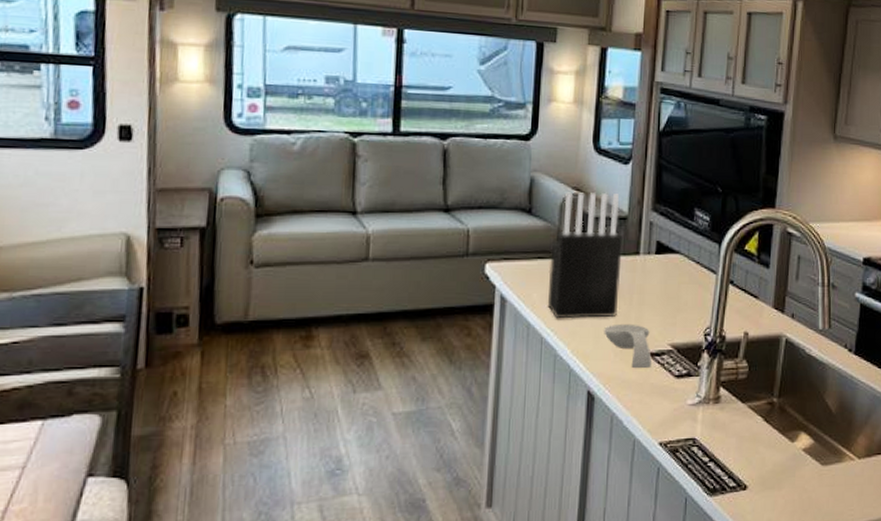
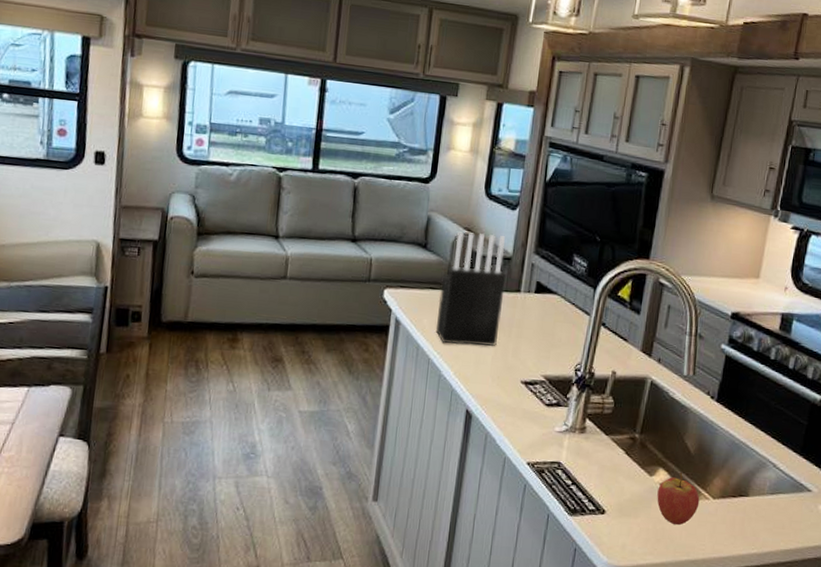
spoon rest: present [604,325,652,369] -> none [484,353,525,395]
fruit: none [800,434,845,491] -> present [657,472,700,525]

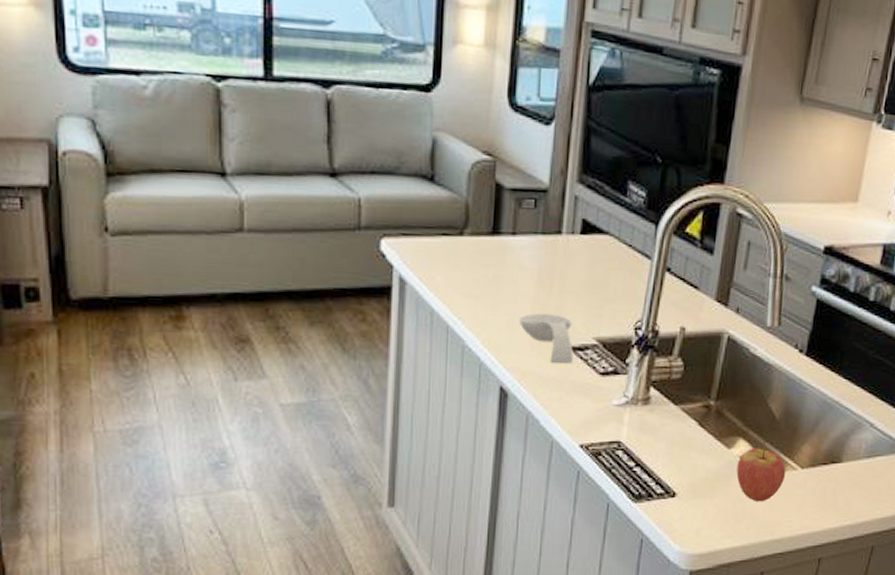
knife block: present [435,231,506,346] -> none [453,157,543,306]
spoon rest: none [484,353,525,395] -> present [519,314,573,364]

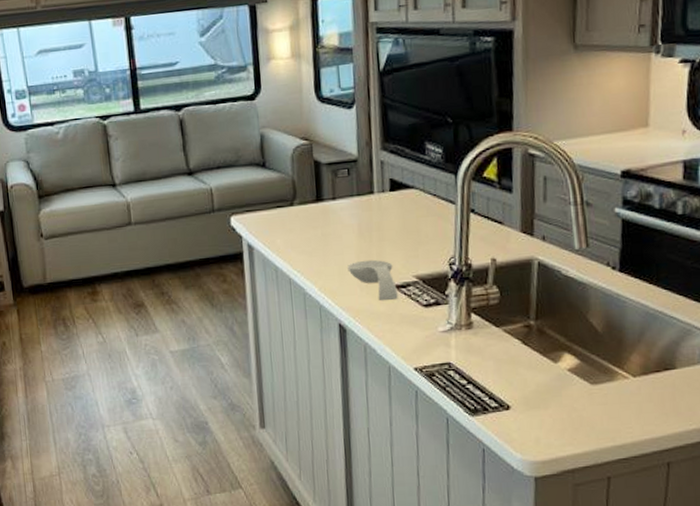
fruit: present [736,441,786,501] -> none [566,353,618,410]

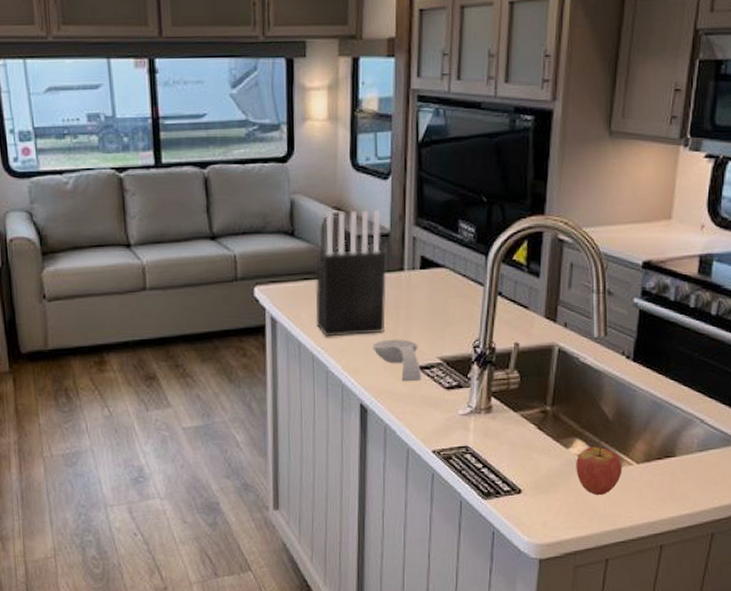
knife block: none [288,138,358,260] -> present [315,209,387,337]
fruit: none [566,353,618,410] -> present [576,440,622,495]

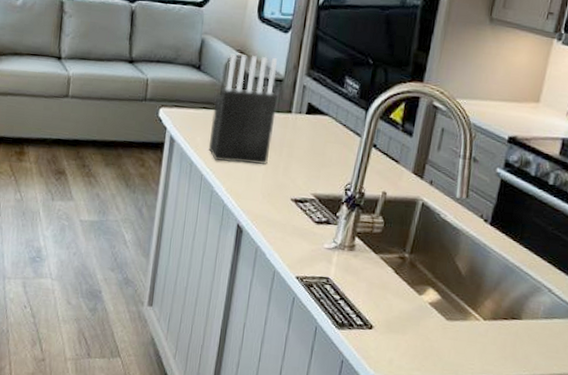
spoon rest: present [373,340,421,382] -> none [255,171,296,212]
fruit: present [576,440,622,495] -> none [425,292,470,344]

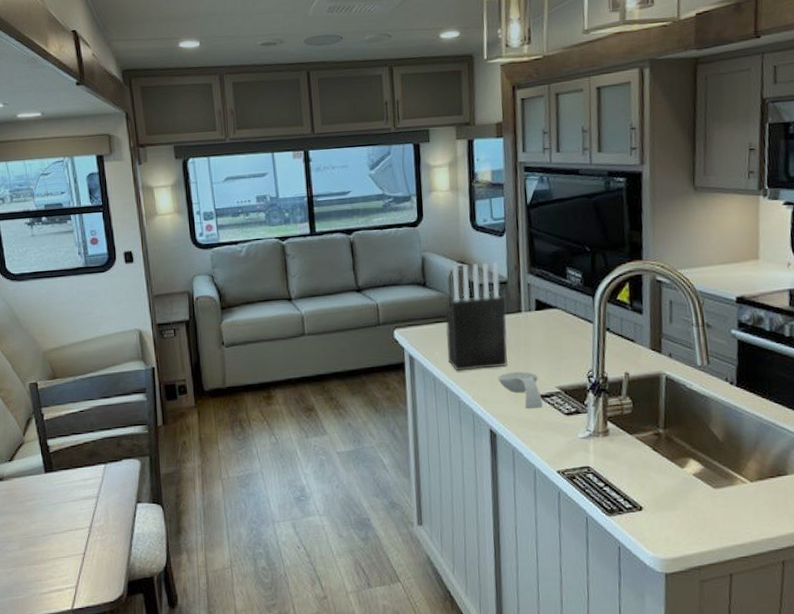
spoon rest: none [255,171,296,212] -> present [498,372,543,409]

